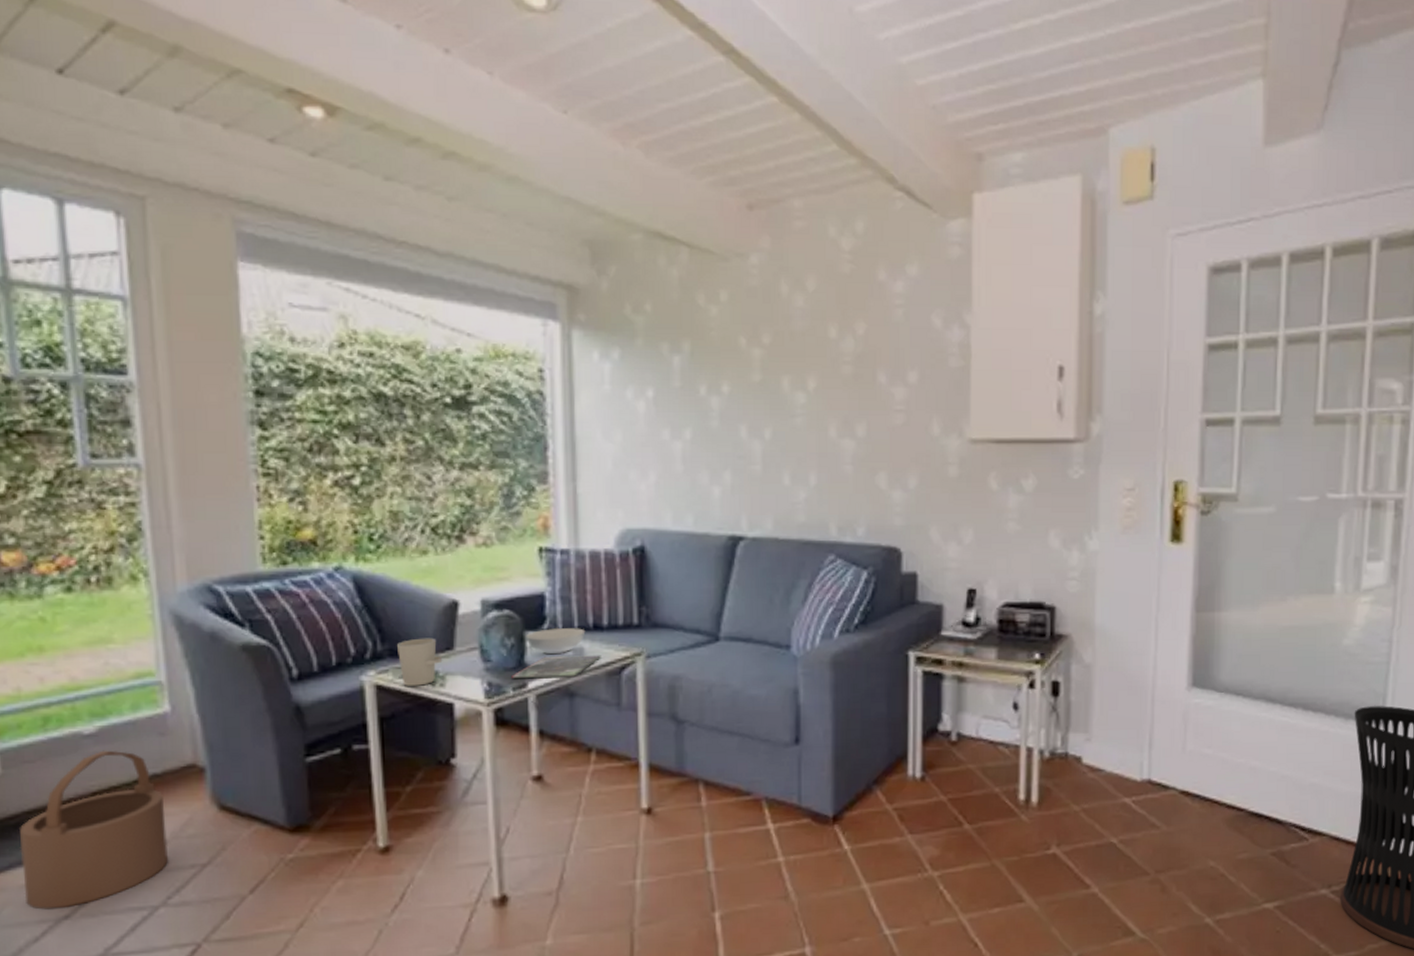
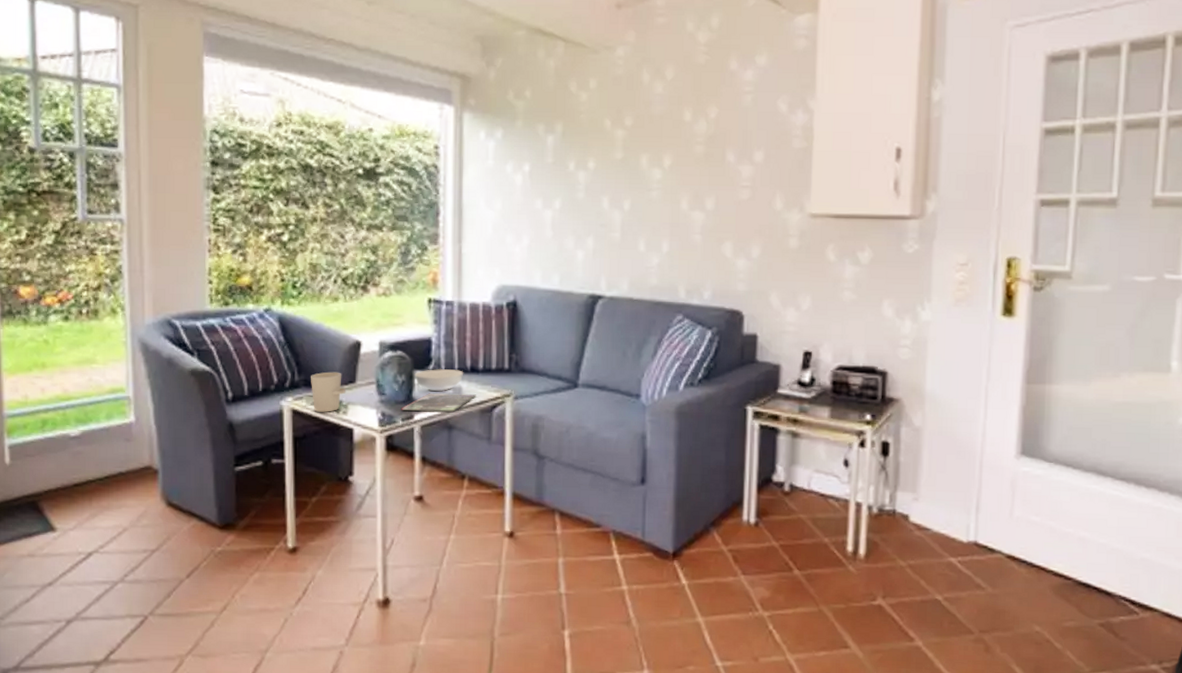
wooden bucket: present [19,750,168,910] -> none [20,450,127,577]

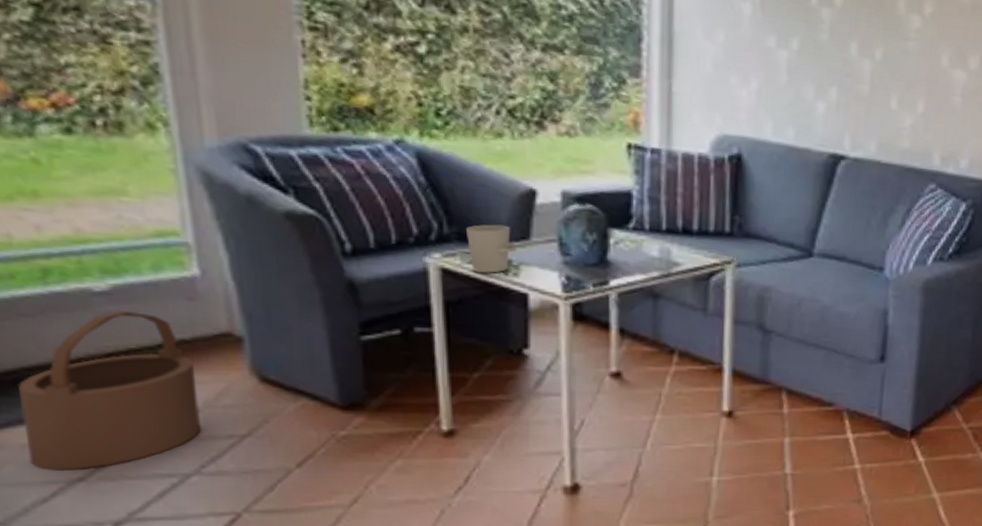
wooden bucket: none [20,450,127,577] -> present [18,310,201,471]
magazine: present [401,393,476,412] -> none [592,255,689,278]
bowl: present [414,368,464,392] -> none [609,227,674,255]

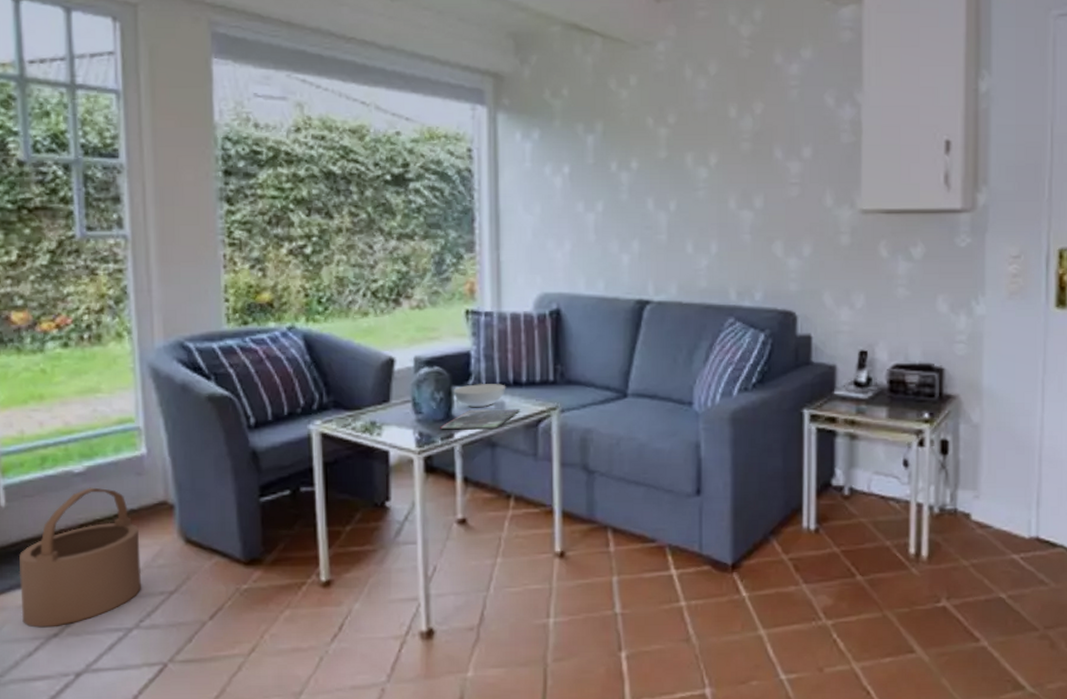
cup: present [466,224,517,273] -> none [341,391,380,435]
magazine: none [592,255,689,278] -> present [440,409,520,430]
bowl: none [609,227,674,255] -> present [453,383,506,408]

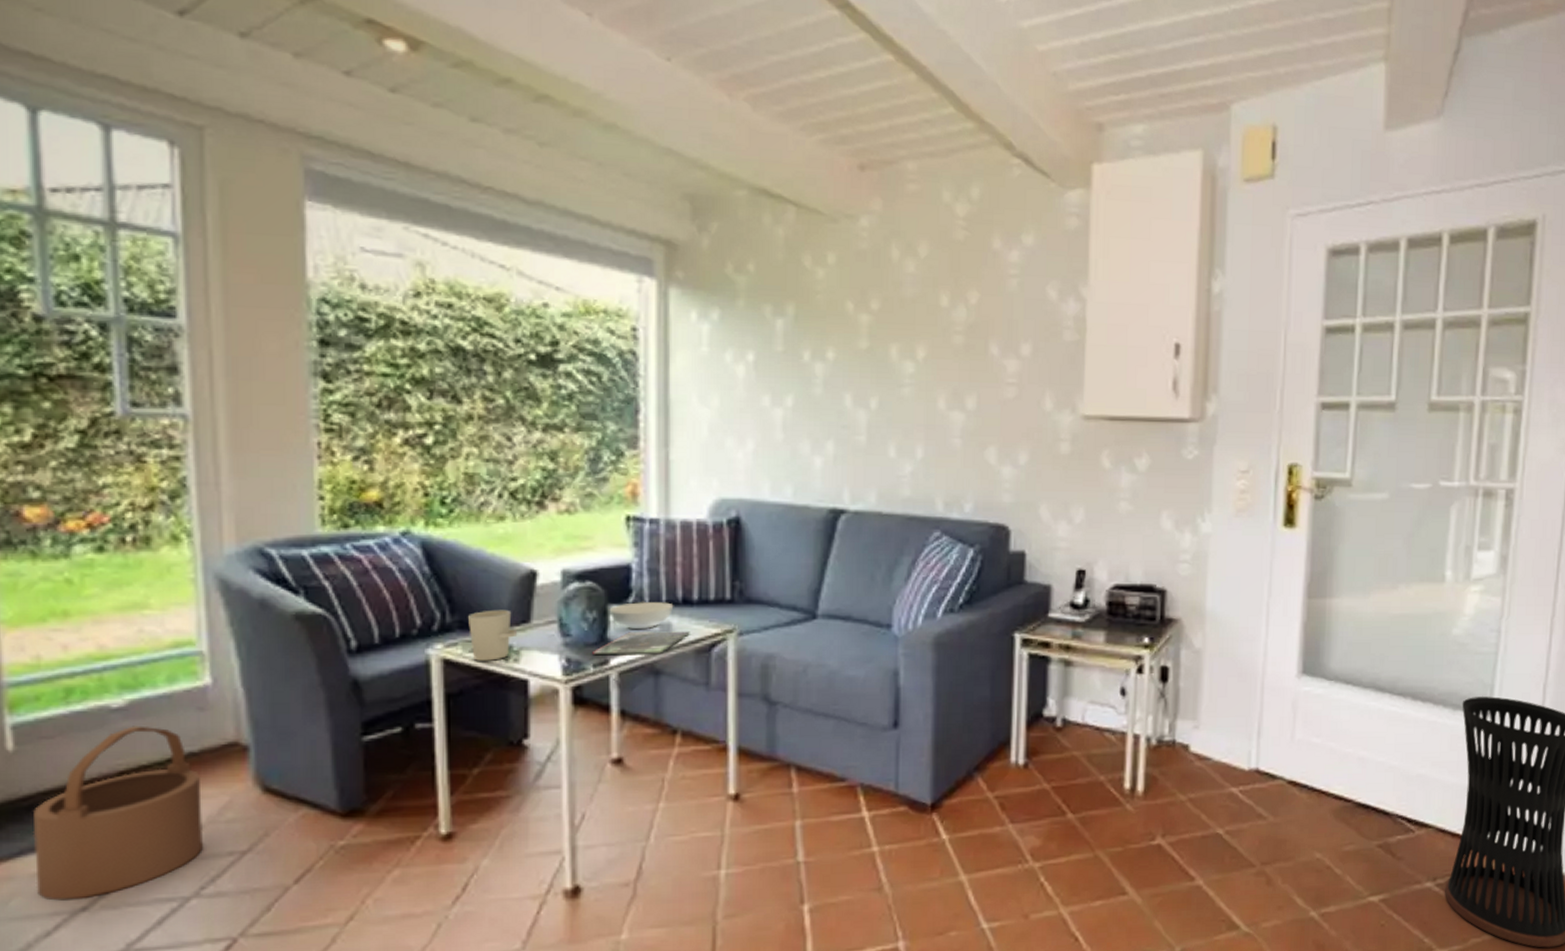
cup: none [341,391,380,435] -> present [468,609,518,661]

